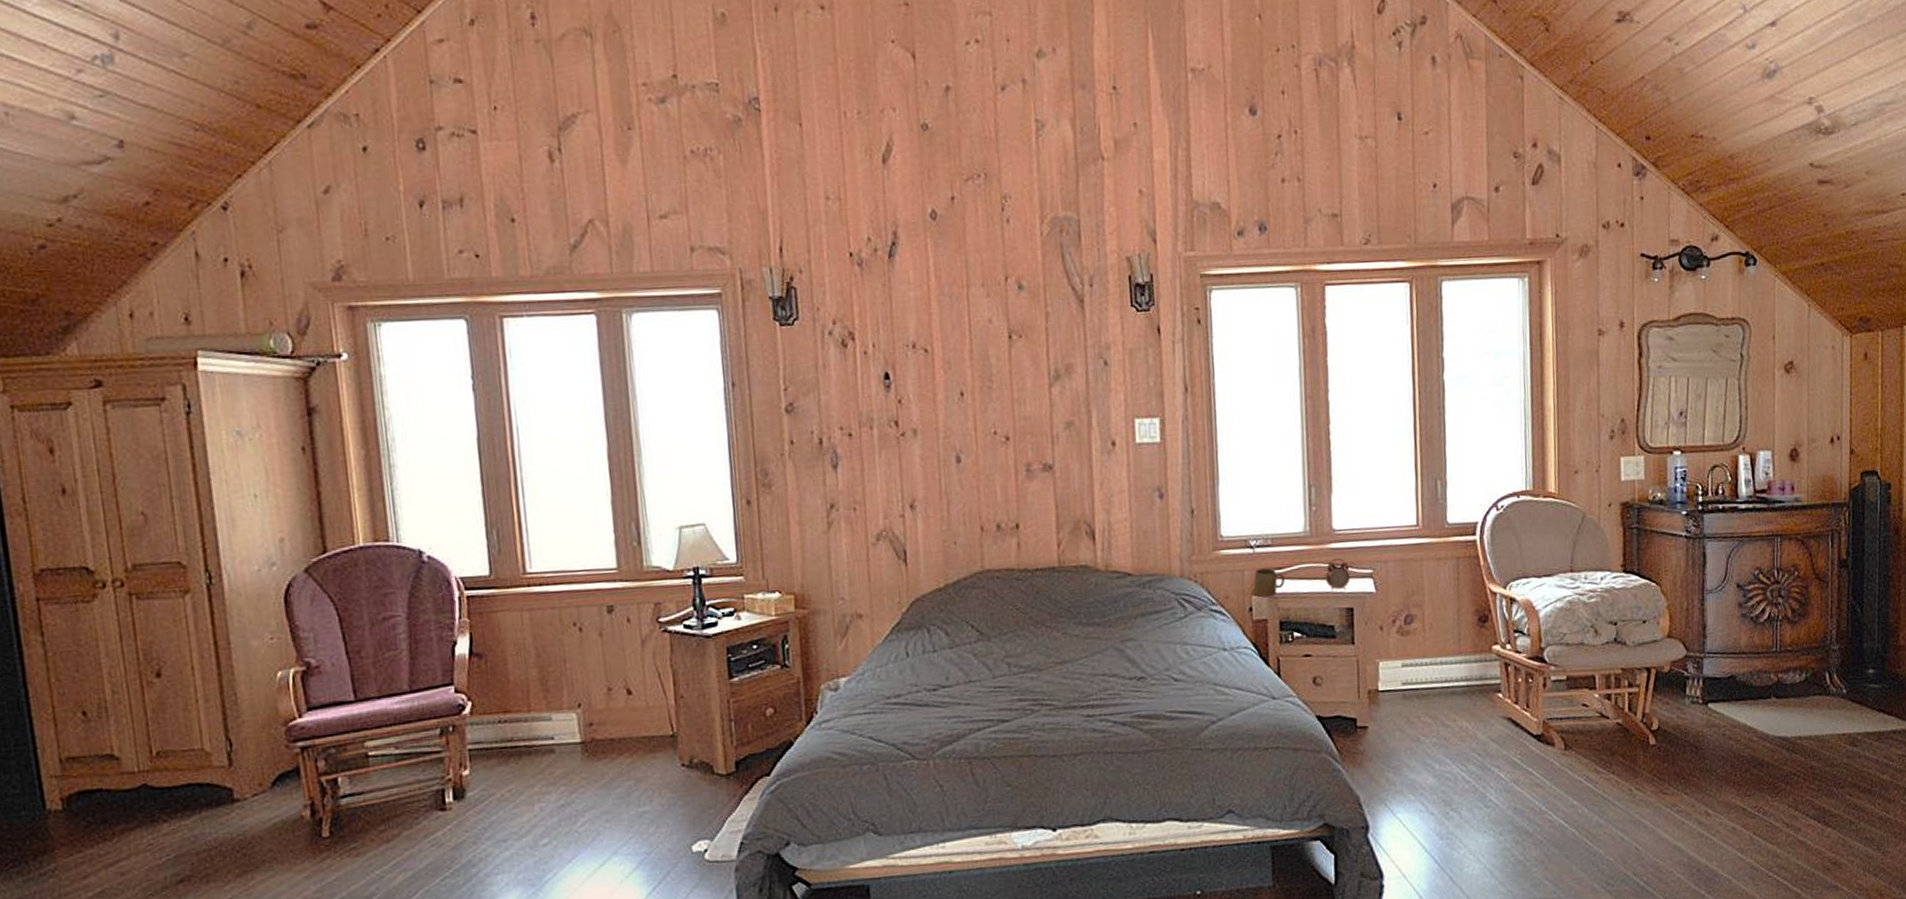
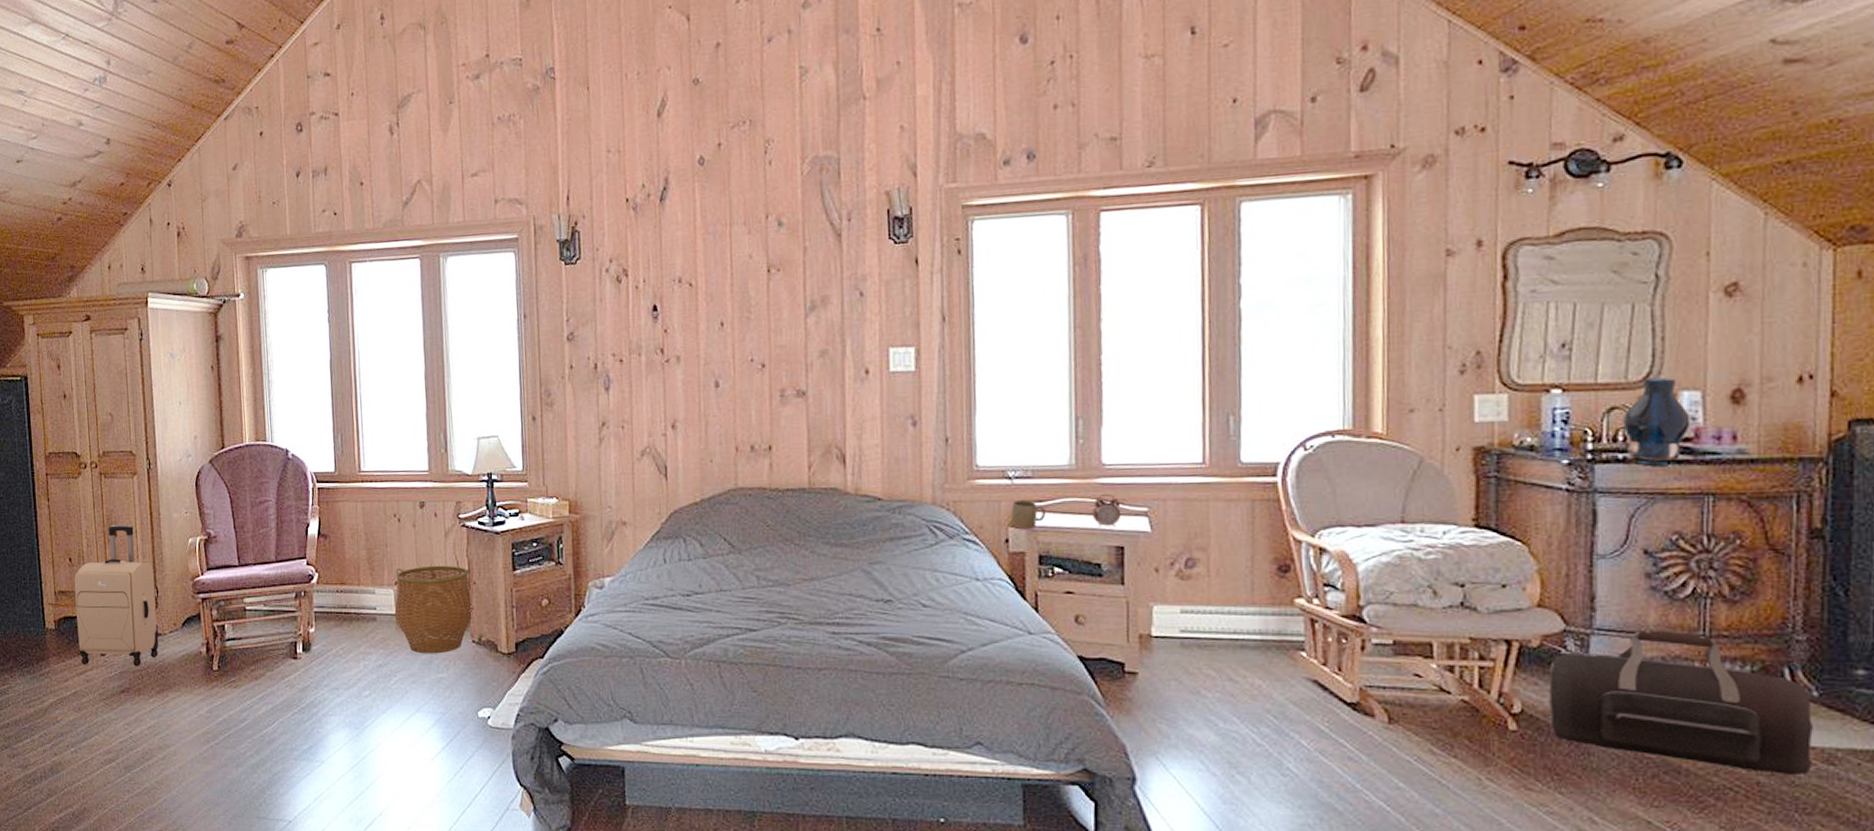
suitcase: none [92,659,237,853] -> present [74,524,159,667]
basket: none [578,678,683,786] -> present [394,565,474,654]
duffel bag: none [1676,649,1844,759] -> present [1548,630,1813,776]
vase: none [1721,440,1765,514] -> present [1623,377,1691,467]

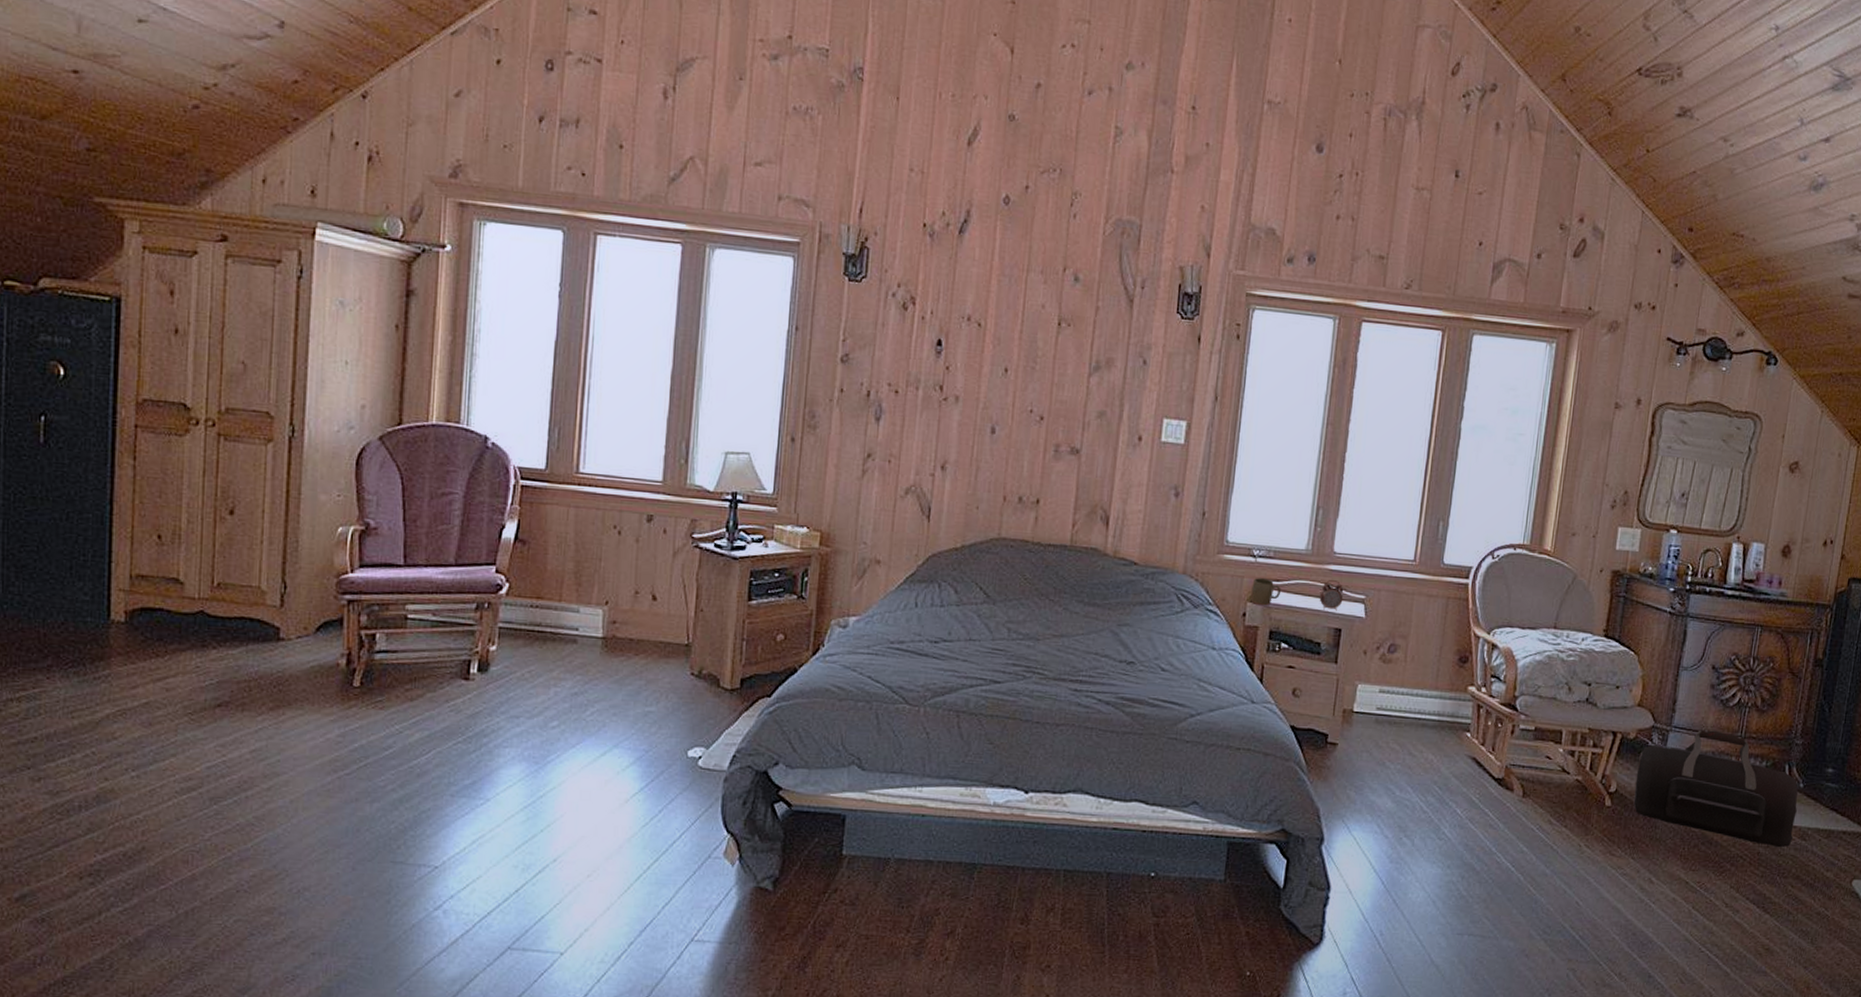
suitcase: present [74,524,159,667] -> none [159,499,283,676]
basket: present [394,565,474,654] -> none [600,586,698,685]
vase: present [1623,377,1691,467] -> none [1712,529,1756,601]

